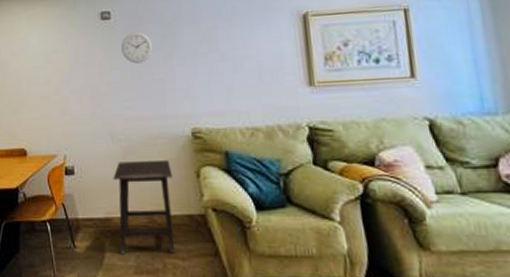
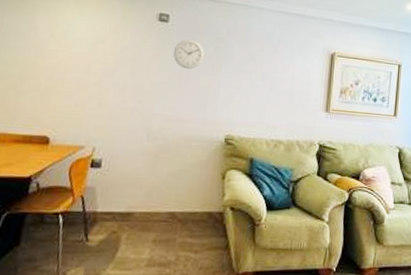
side table: present [113,159,175,254] -> none [136,159,201,247]

